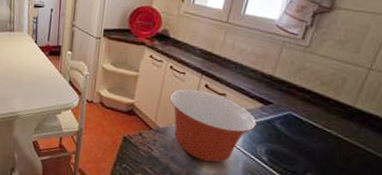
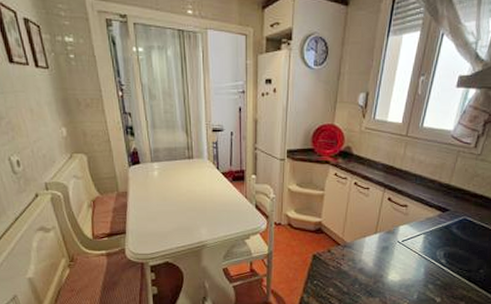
mixing bowl: present [169,89,257,163] -> none [355,204,436,270]

